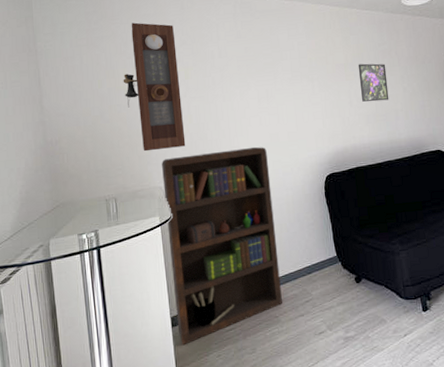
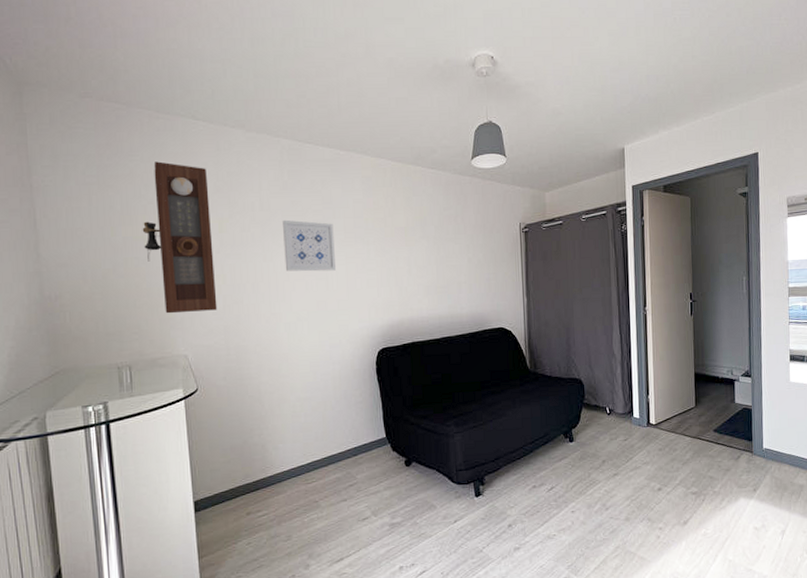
bookcase: present [162,146,282,345] -> none [188,314,323,532]
wall art: none [238,64,285,109] -> present [283,219,336,272]
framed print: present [358,63,389,102] -> none [419,228,452,272]

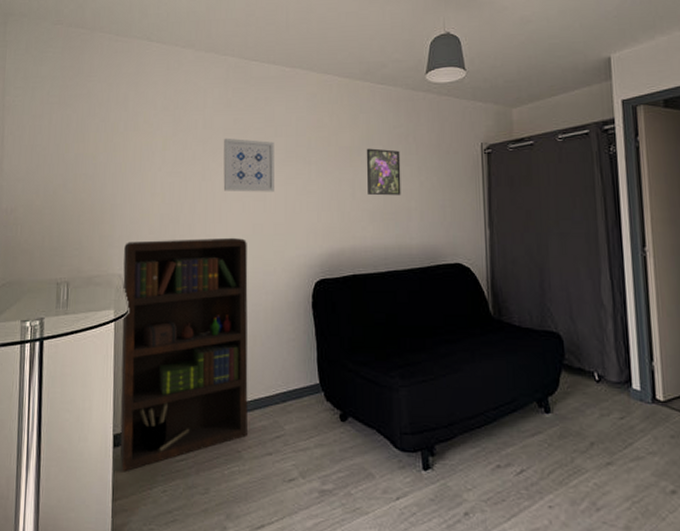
pendulum clock: present [142,161,218,314] -> none [92,81,156,231]
bookcase: none [188,314,323,532] -> present [119,237,248,471]
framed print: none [419,228,452,272] -> present [366,148,401,196]

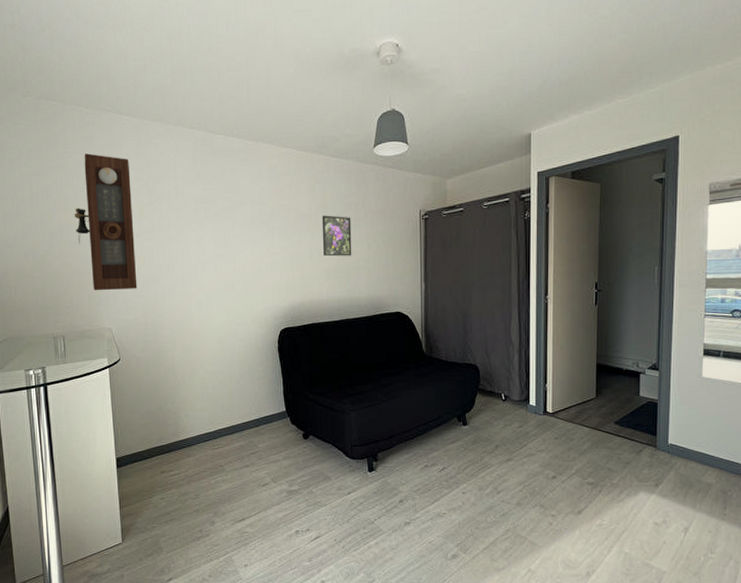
pendulum clock: none [92,81,156,231] -> present [74,153,137,291]
bookcase: present [119,237,248,471] -> none [112,294,228,485]
wall art: present [223,138,275,192] -> none [195,206,242,255]

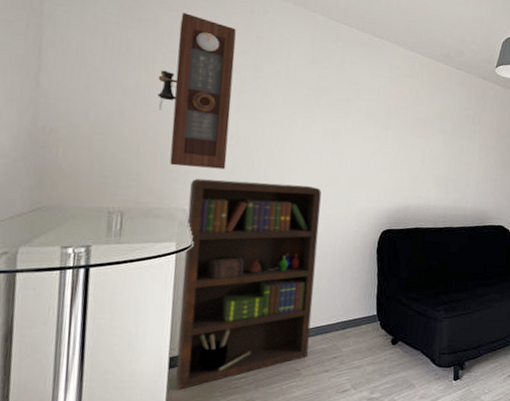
bookcase: none [112,294,228,485] -> present [175,178,322,389]
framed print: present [321,215,352,257] -> none [435,123,467,167]

